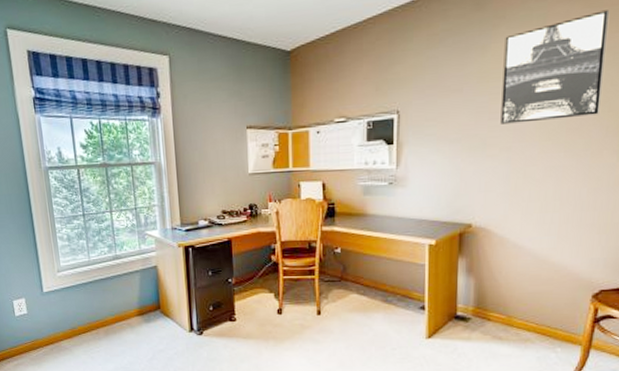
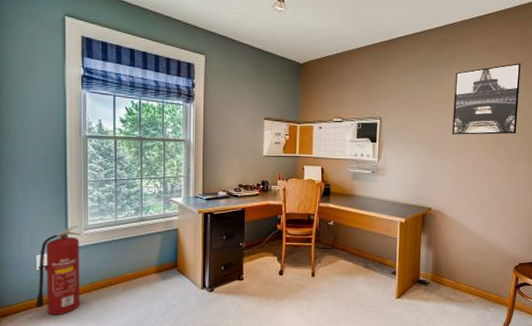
fire extinguisher: none [16,268,64,362] -> present [36,226,81,315]

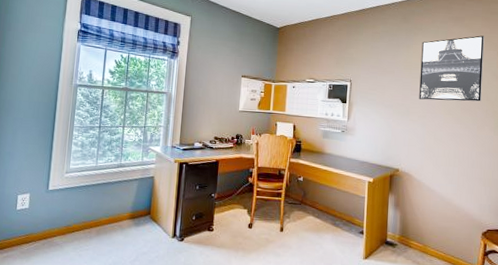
fire extinguisher: present [36,226,81,315] -> none [11,168,62,256]

